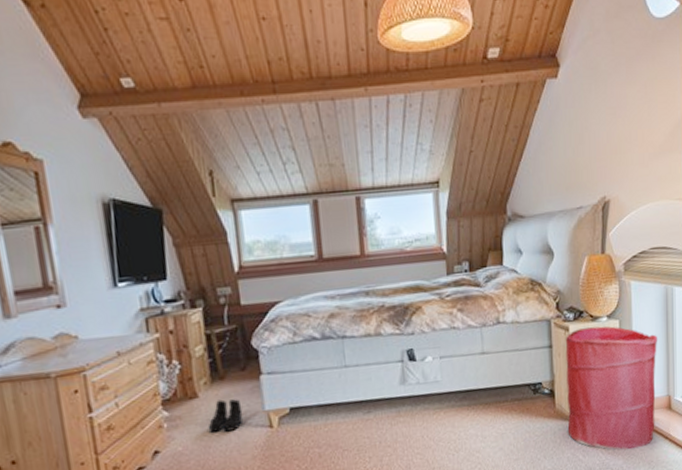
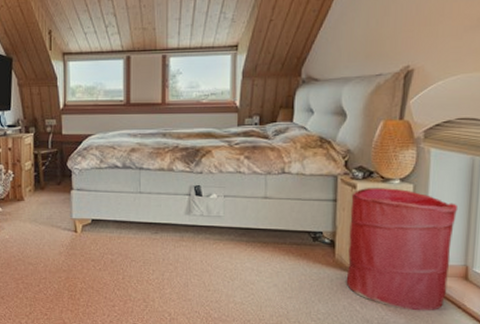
boots: present [209,399,244,433] -> none [30,205,55,230]

